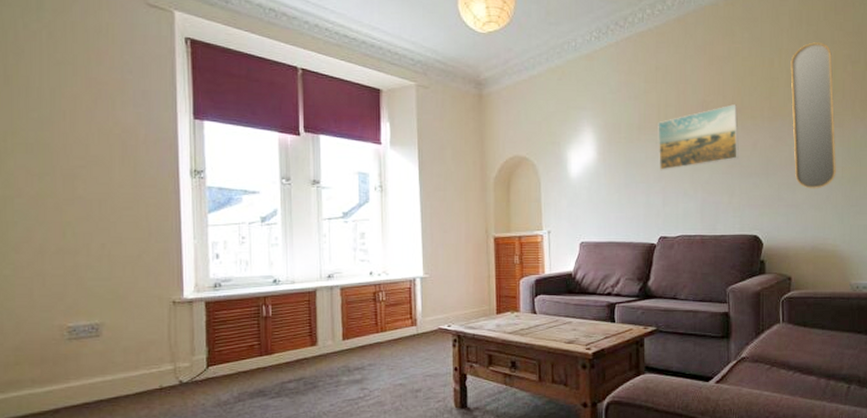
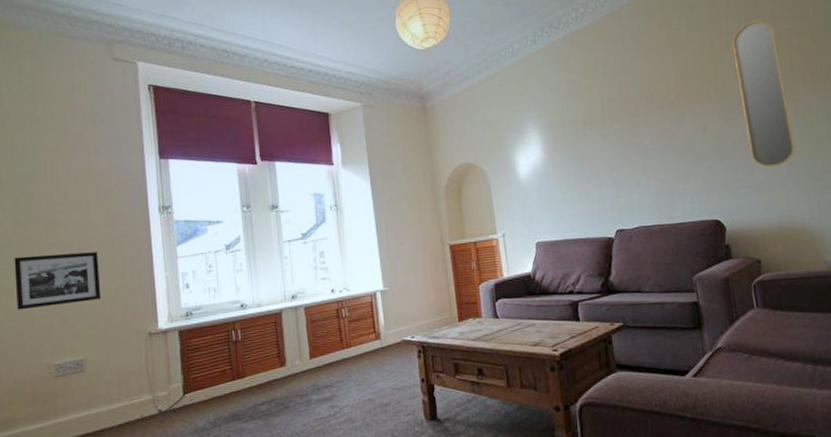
picture frame: none [25,210,122,267] -> present [14,251,102,310]
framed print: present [658,104,739,171] -> none [602,91,690,164]

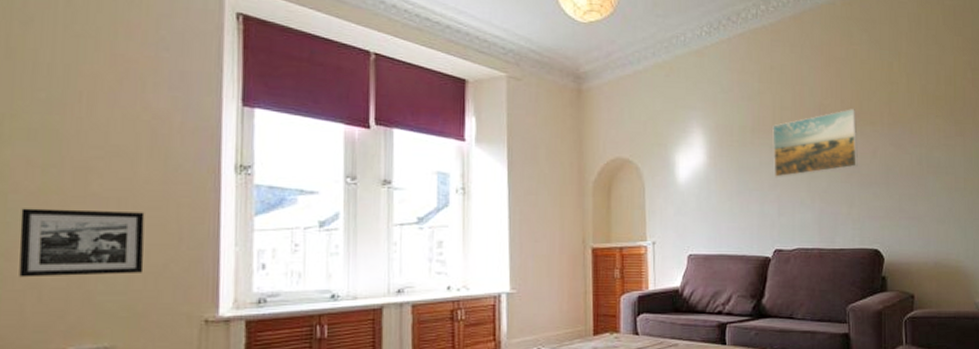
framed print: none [602,91,690,164] -> present [772,109,858,178]
home mirror: present [732,20,795,168] -> none [910,47,958,201]

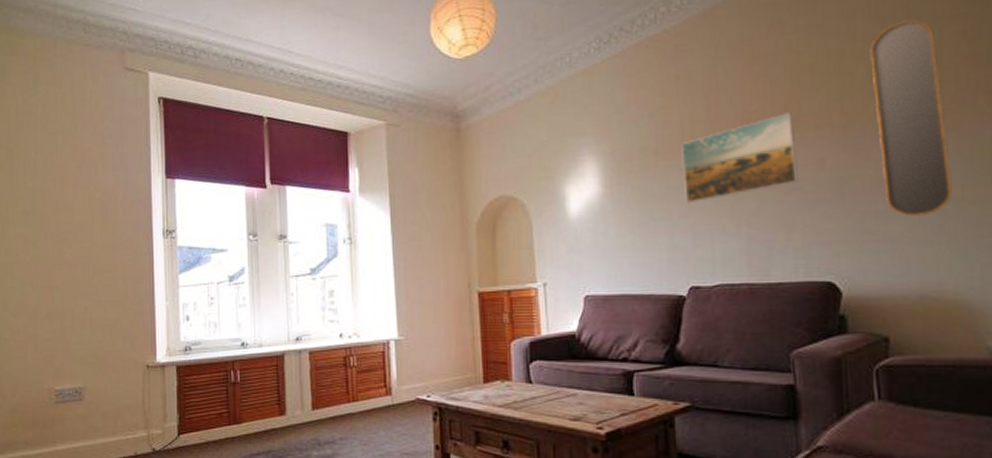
picture frame: present [19,208,145,278] -> none [22,275,102,331]
home mirror: none [910,47,958,201] -> present [870,19,952,217]

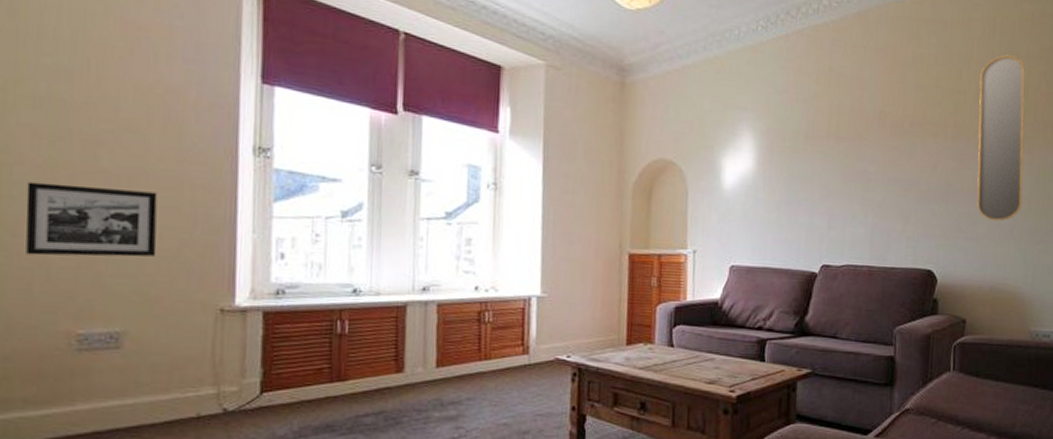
picture frame: none [22,275,102,331] -> present [25,181,158,257]
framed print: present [681,113,798,204] -> none [826,118,918,189]

